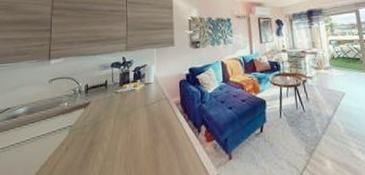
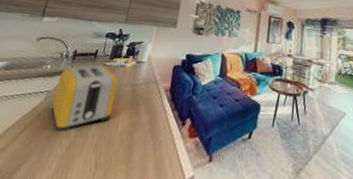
toaster: none [77,94,133,159] -> present [51,66,118,132]

